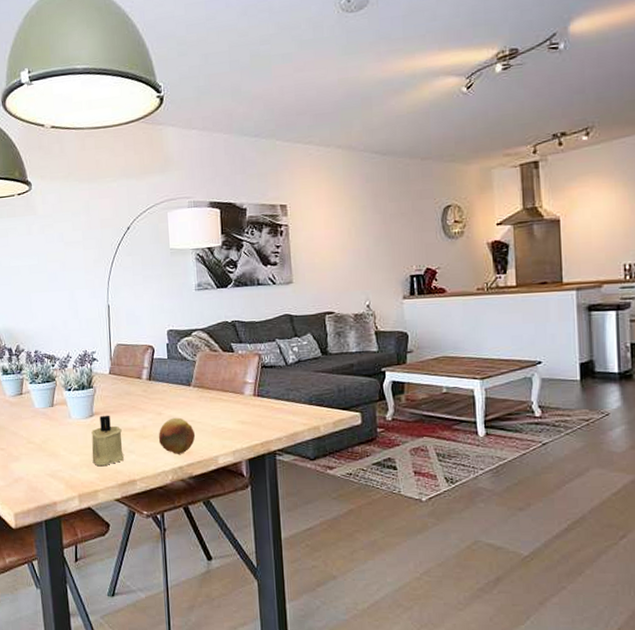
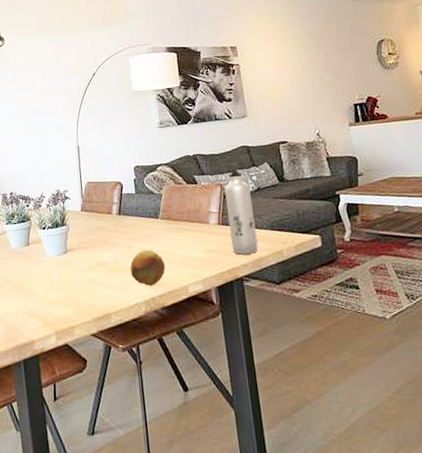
candle: present [91,415,124,466] -> none [66,250,98,302]
water bottle: none [263,332,294,428] -> present [224,163,259,255]

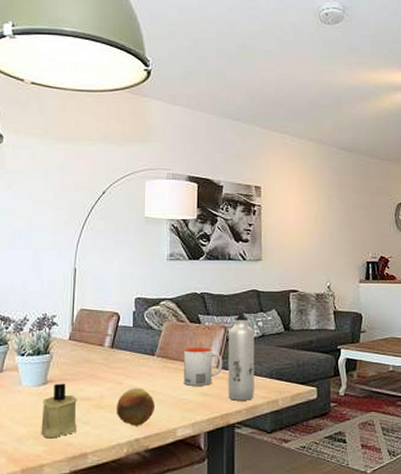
candle: none [66,250,98,302] -> present [41,383,77,437]
mug: none [185,206,224,244] -> present [184,348,223,386]

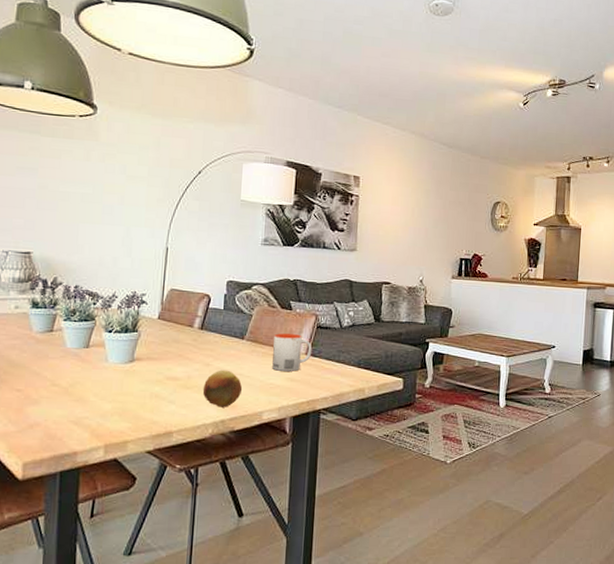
candle: present [41,383,77,437] -> none [126,361,164,415]
water bottle: present [228,306,255,401] -> none [315,295,345,388]

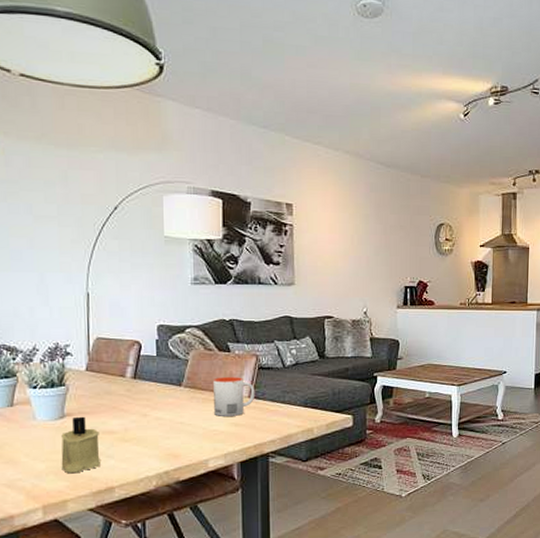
candle: none [126,361,164,415] -> present [61,416,100,473]
fruit: present [202,370,243,408] -> none [142,419,185,458]

